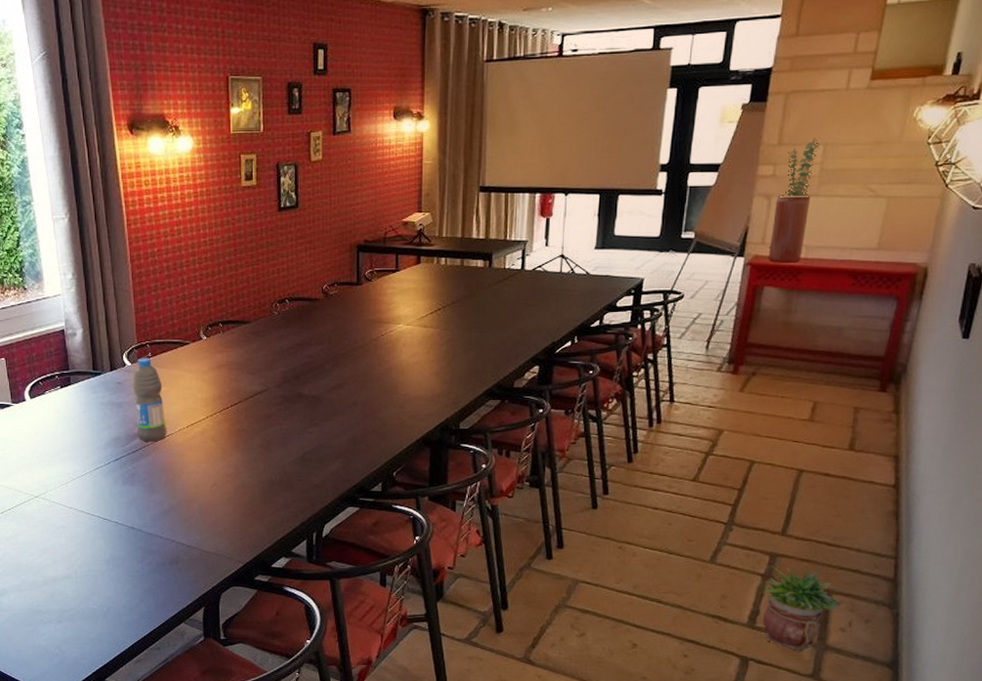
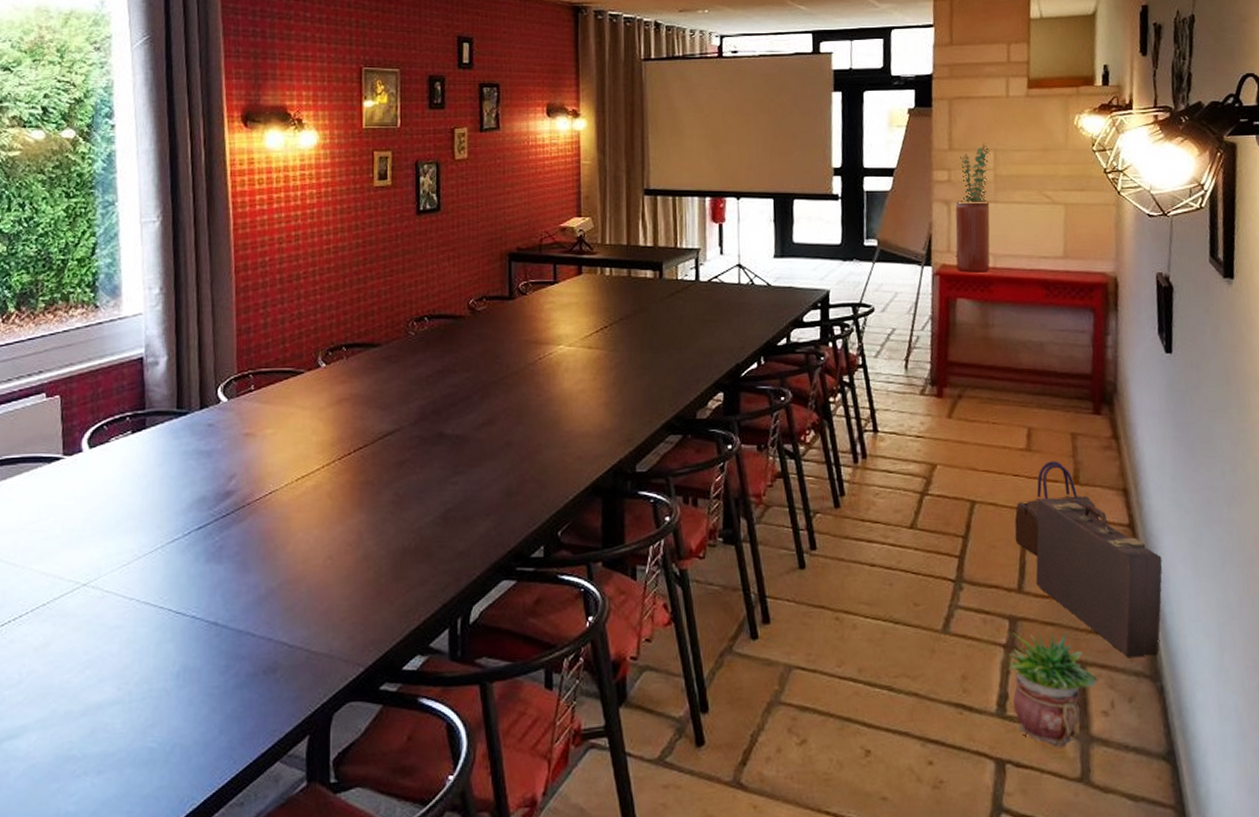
water bottle: present [132,357,167,442] -> none [227,391,270,503]
handbag: none [786,430,868,508] -> present [1014,461,1100,557]
briefcase: none [799,461,920,589] -> present [1036,498,1162,657]

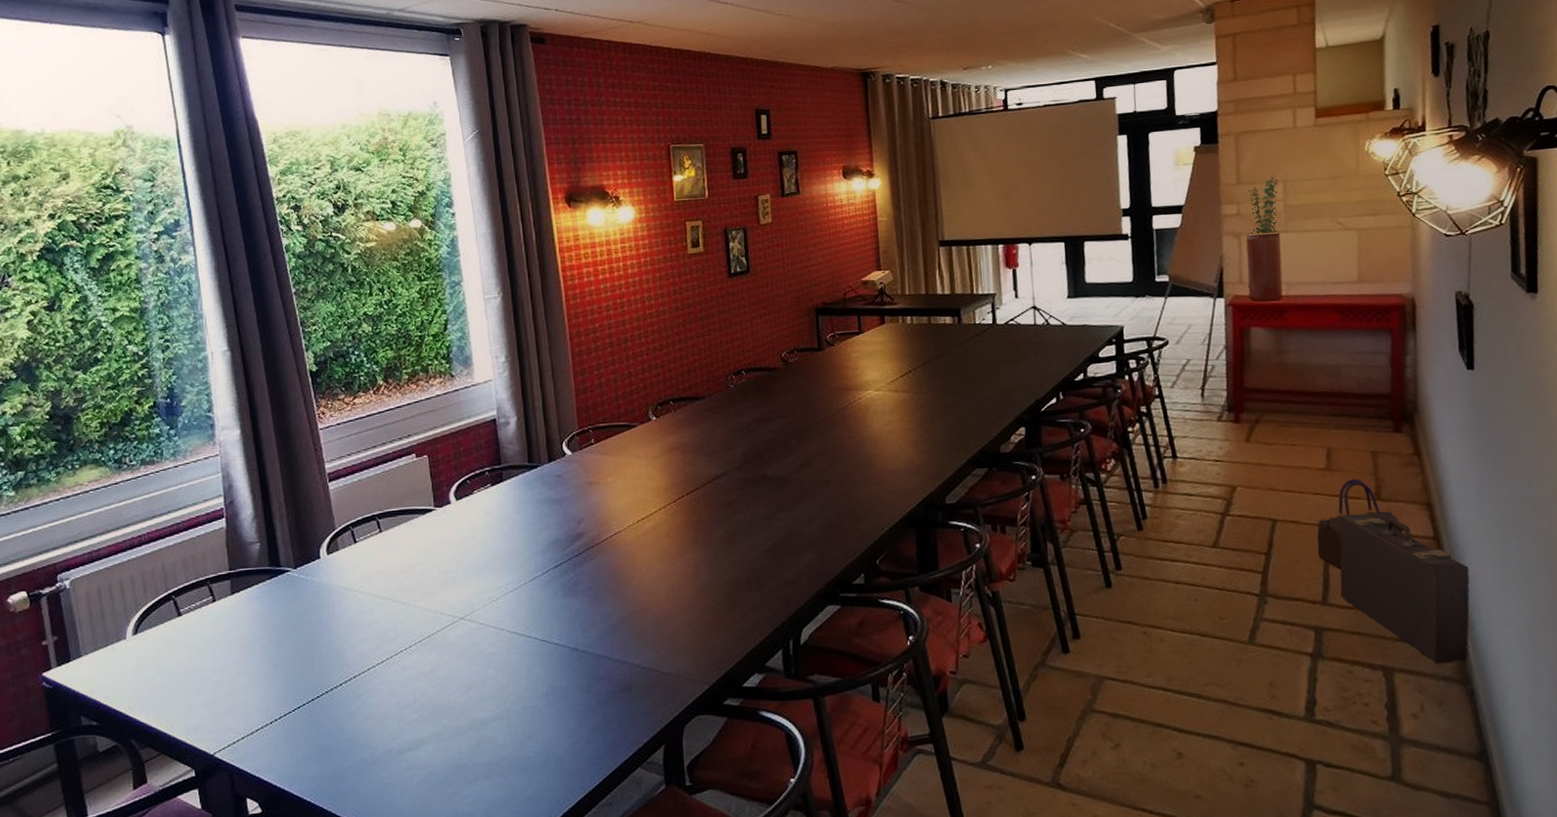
potted plant: present [1007,631,1098,748] -> none [1314,640,1407,749]

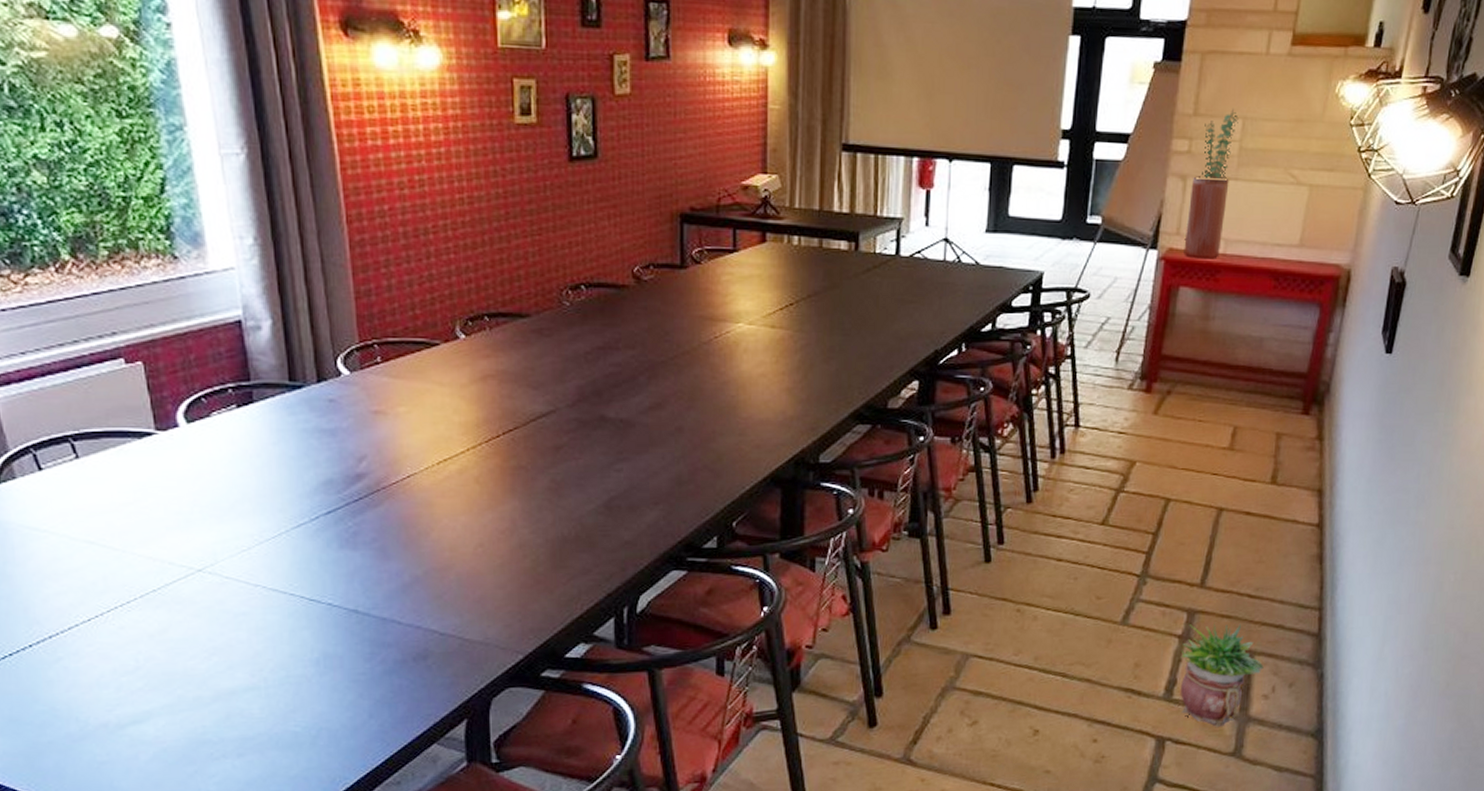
potted plant: none [1314,640,1407,749] -> present [1174,623,1264,727]
handbag: present [1316,478,1403,570] -> none [1204,460,1291,554]
briefcase: present [1339,514,1469,663] -> none [1219,497,1344,647]

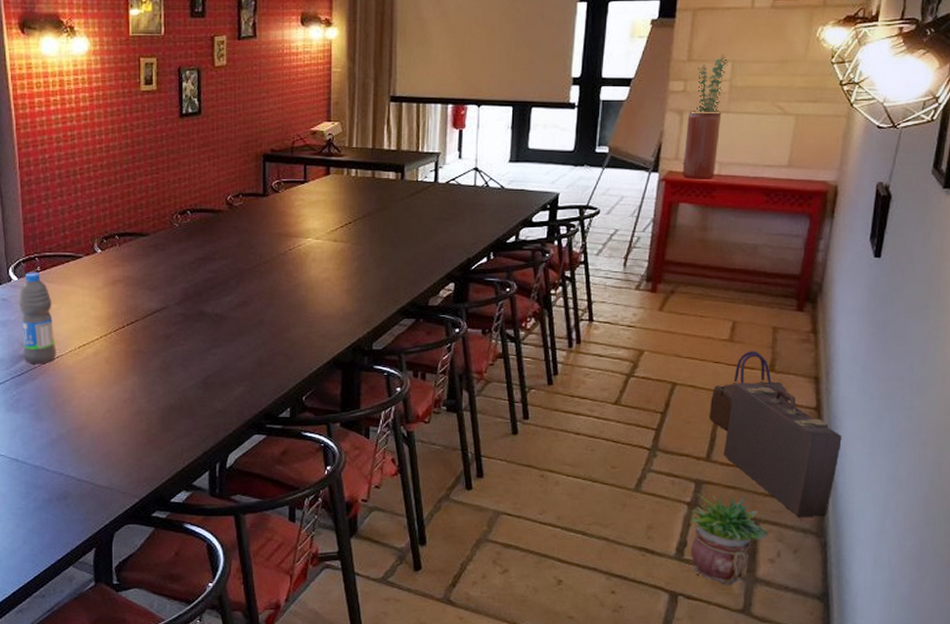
water bottle: none [351,363,408,486] -> present [18,272,57,364]
handbag: none [1204,460,1291,554] -> present [709,351,789,432]
briefcase: none [1219,497,1344,647] -> present [723,383,842,517]

